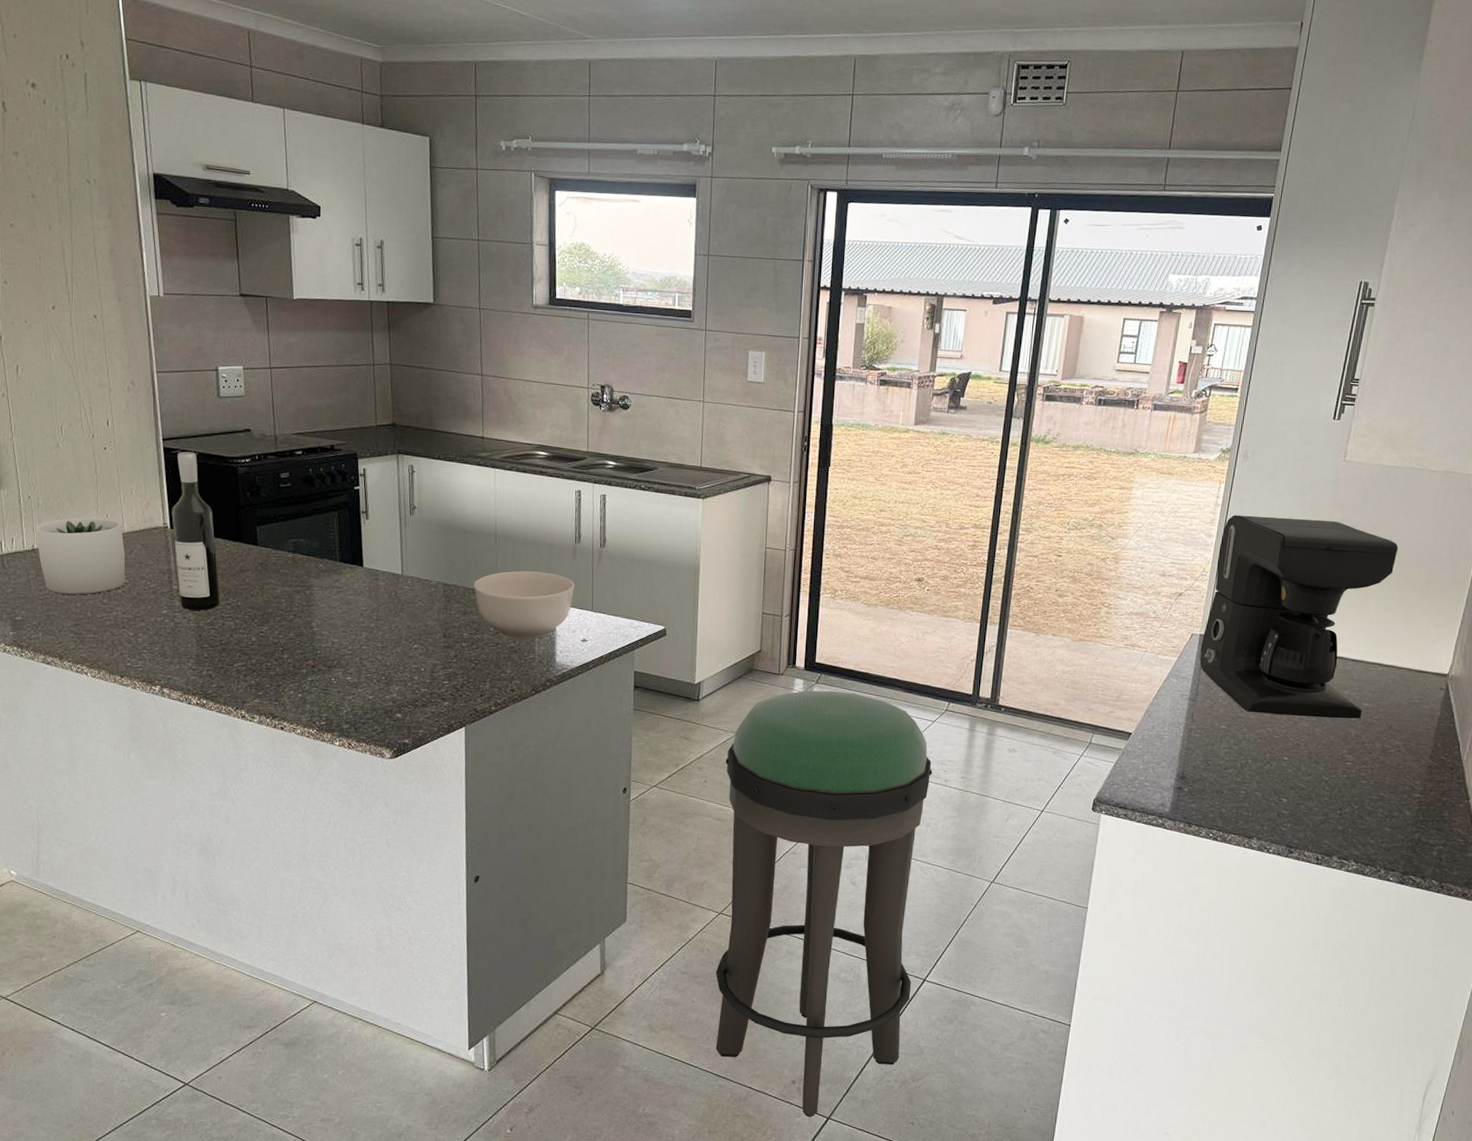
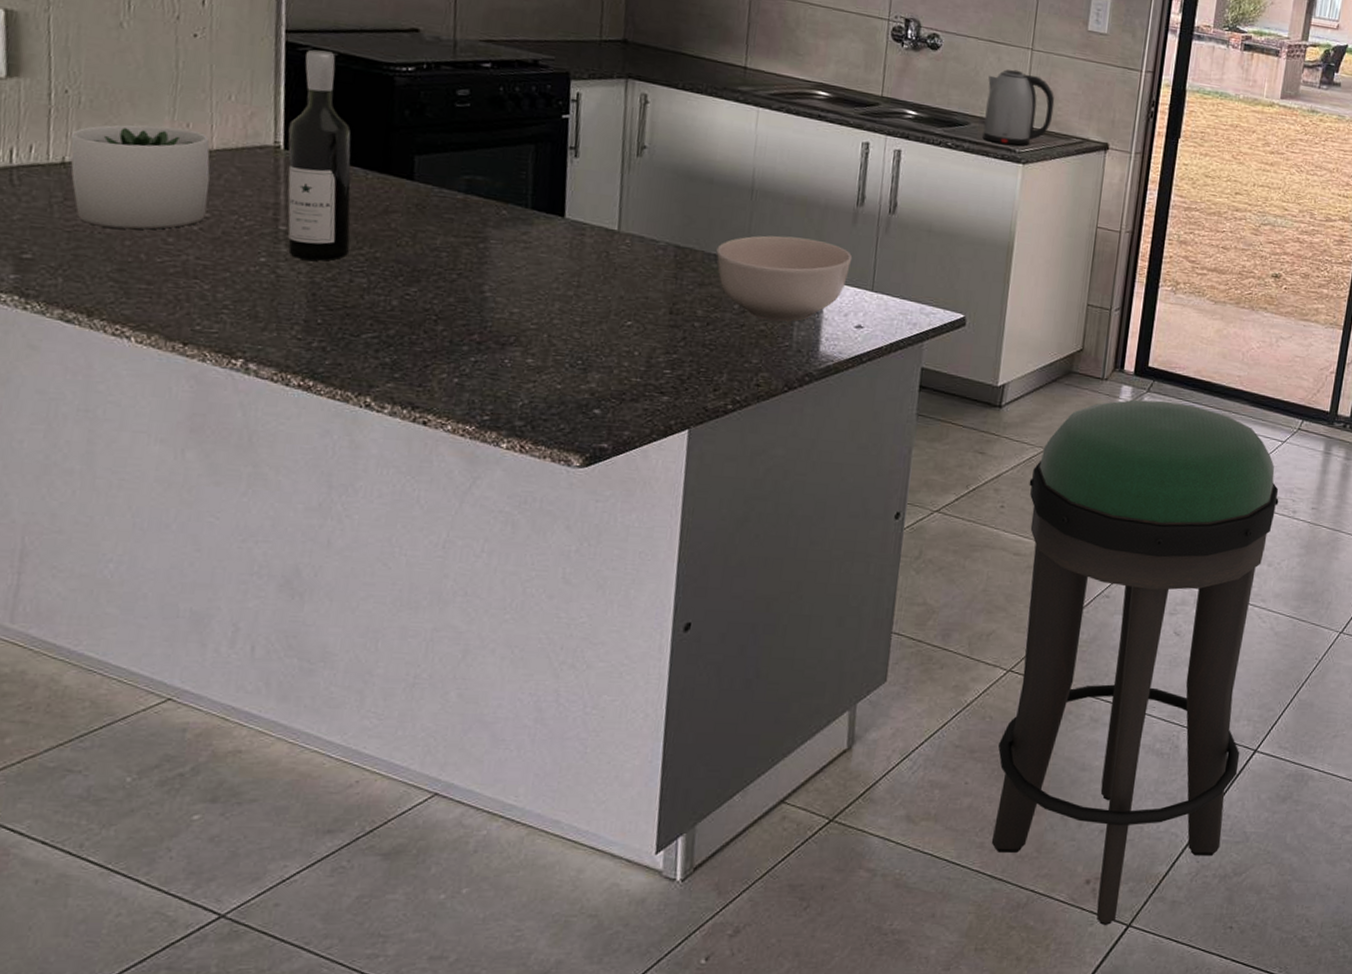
kettle: none [669,420,725,484] -> present [982,69,1055,146]

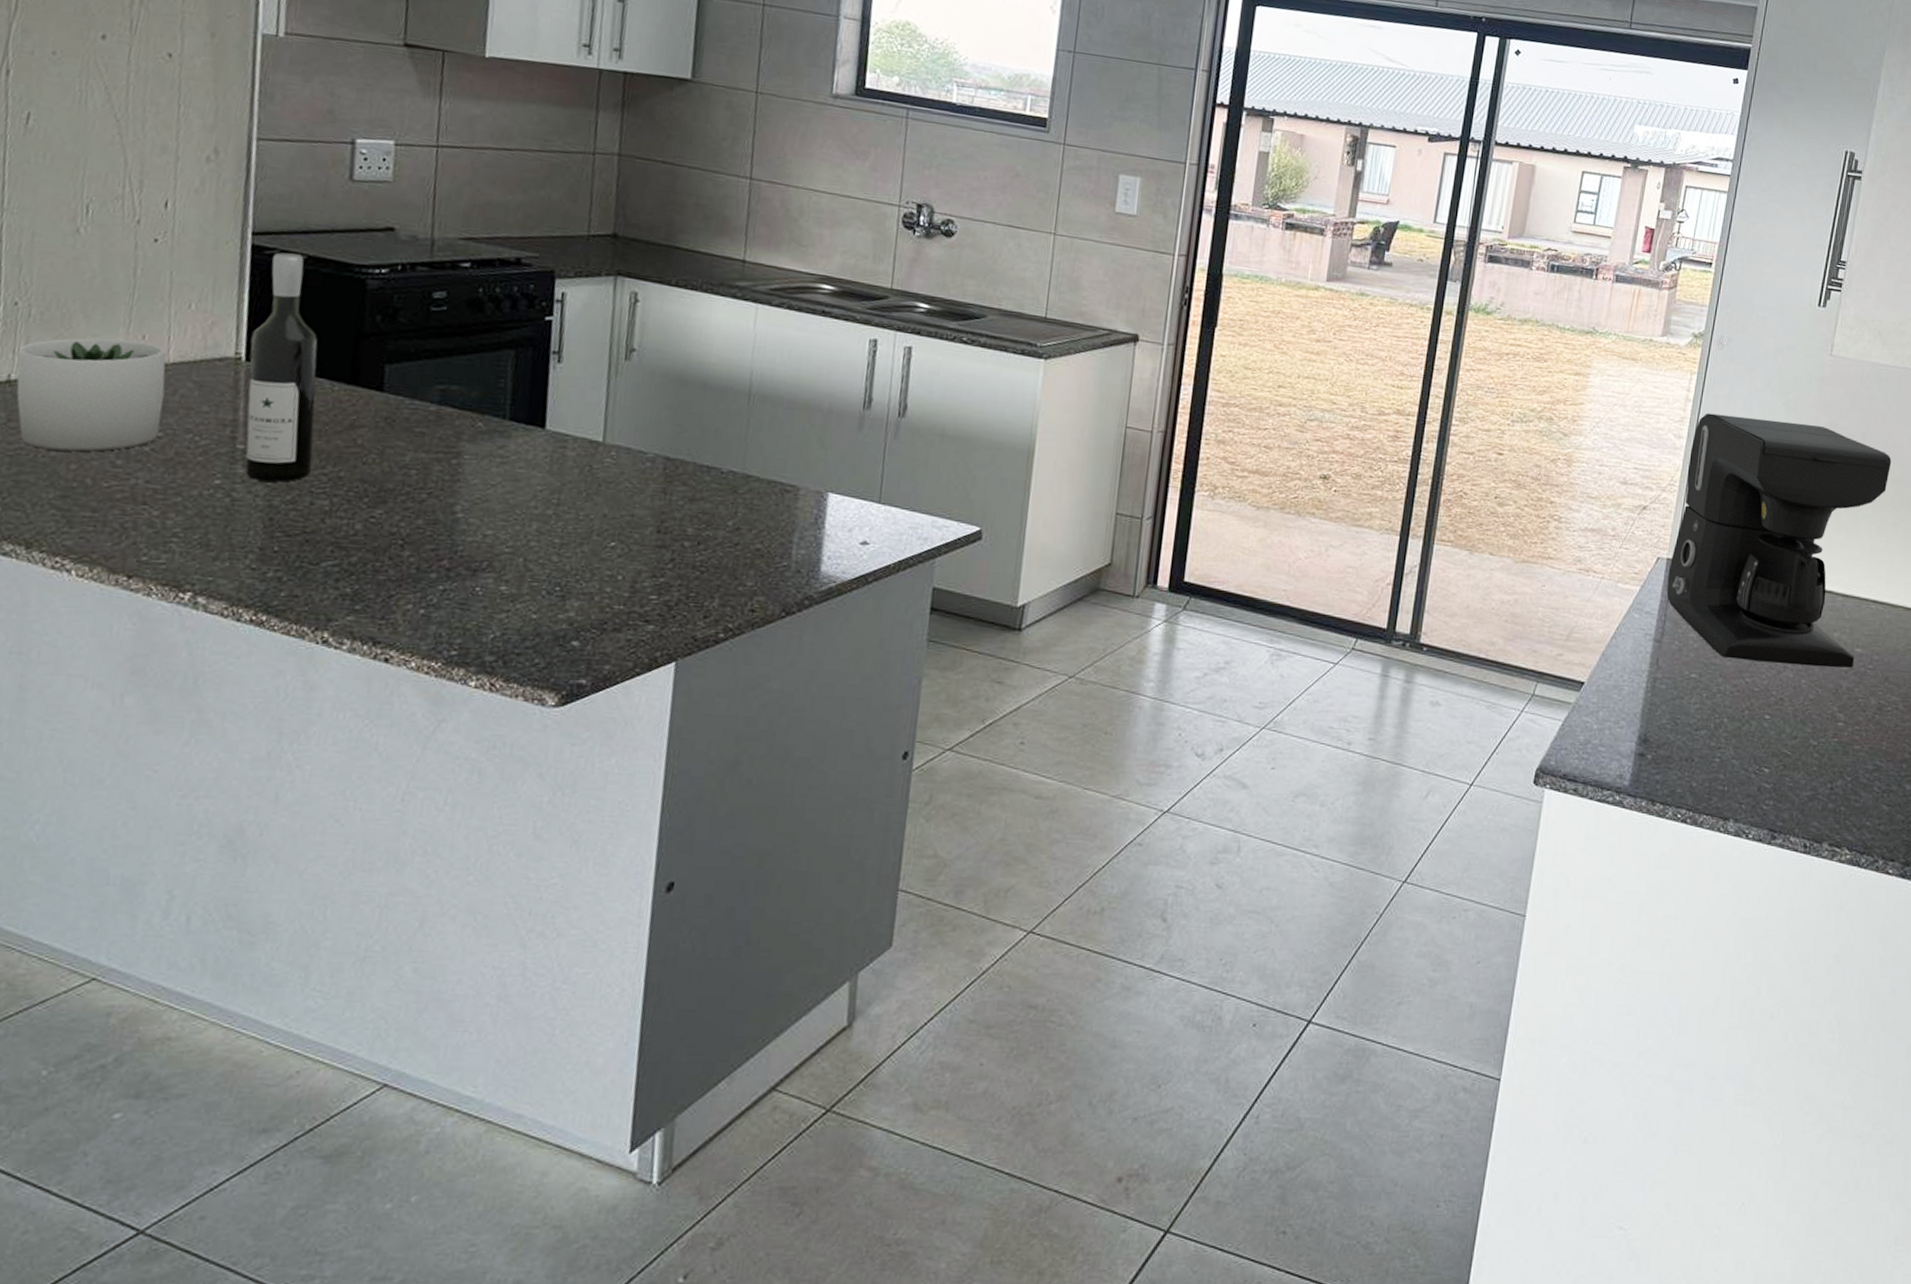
bowl: present [716,235,853,322] -> none [709,443,858,540]
kettle: present [982,69,1055,146] -> none [1001,256,1080,340]
bar stool: present [991,400,1279,925] -> none [1009,619,1332,1231]

